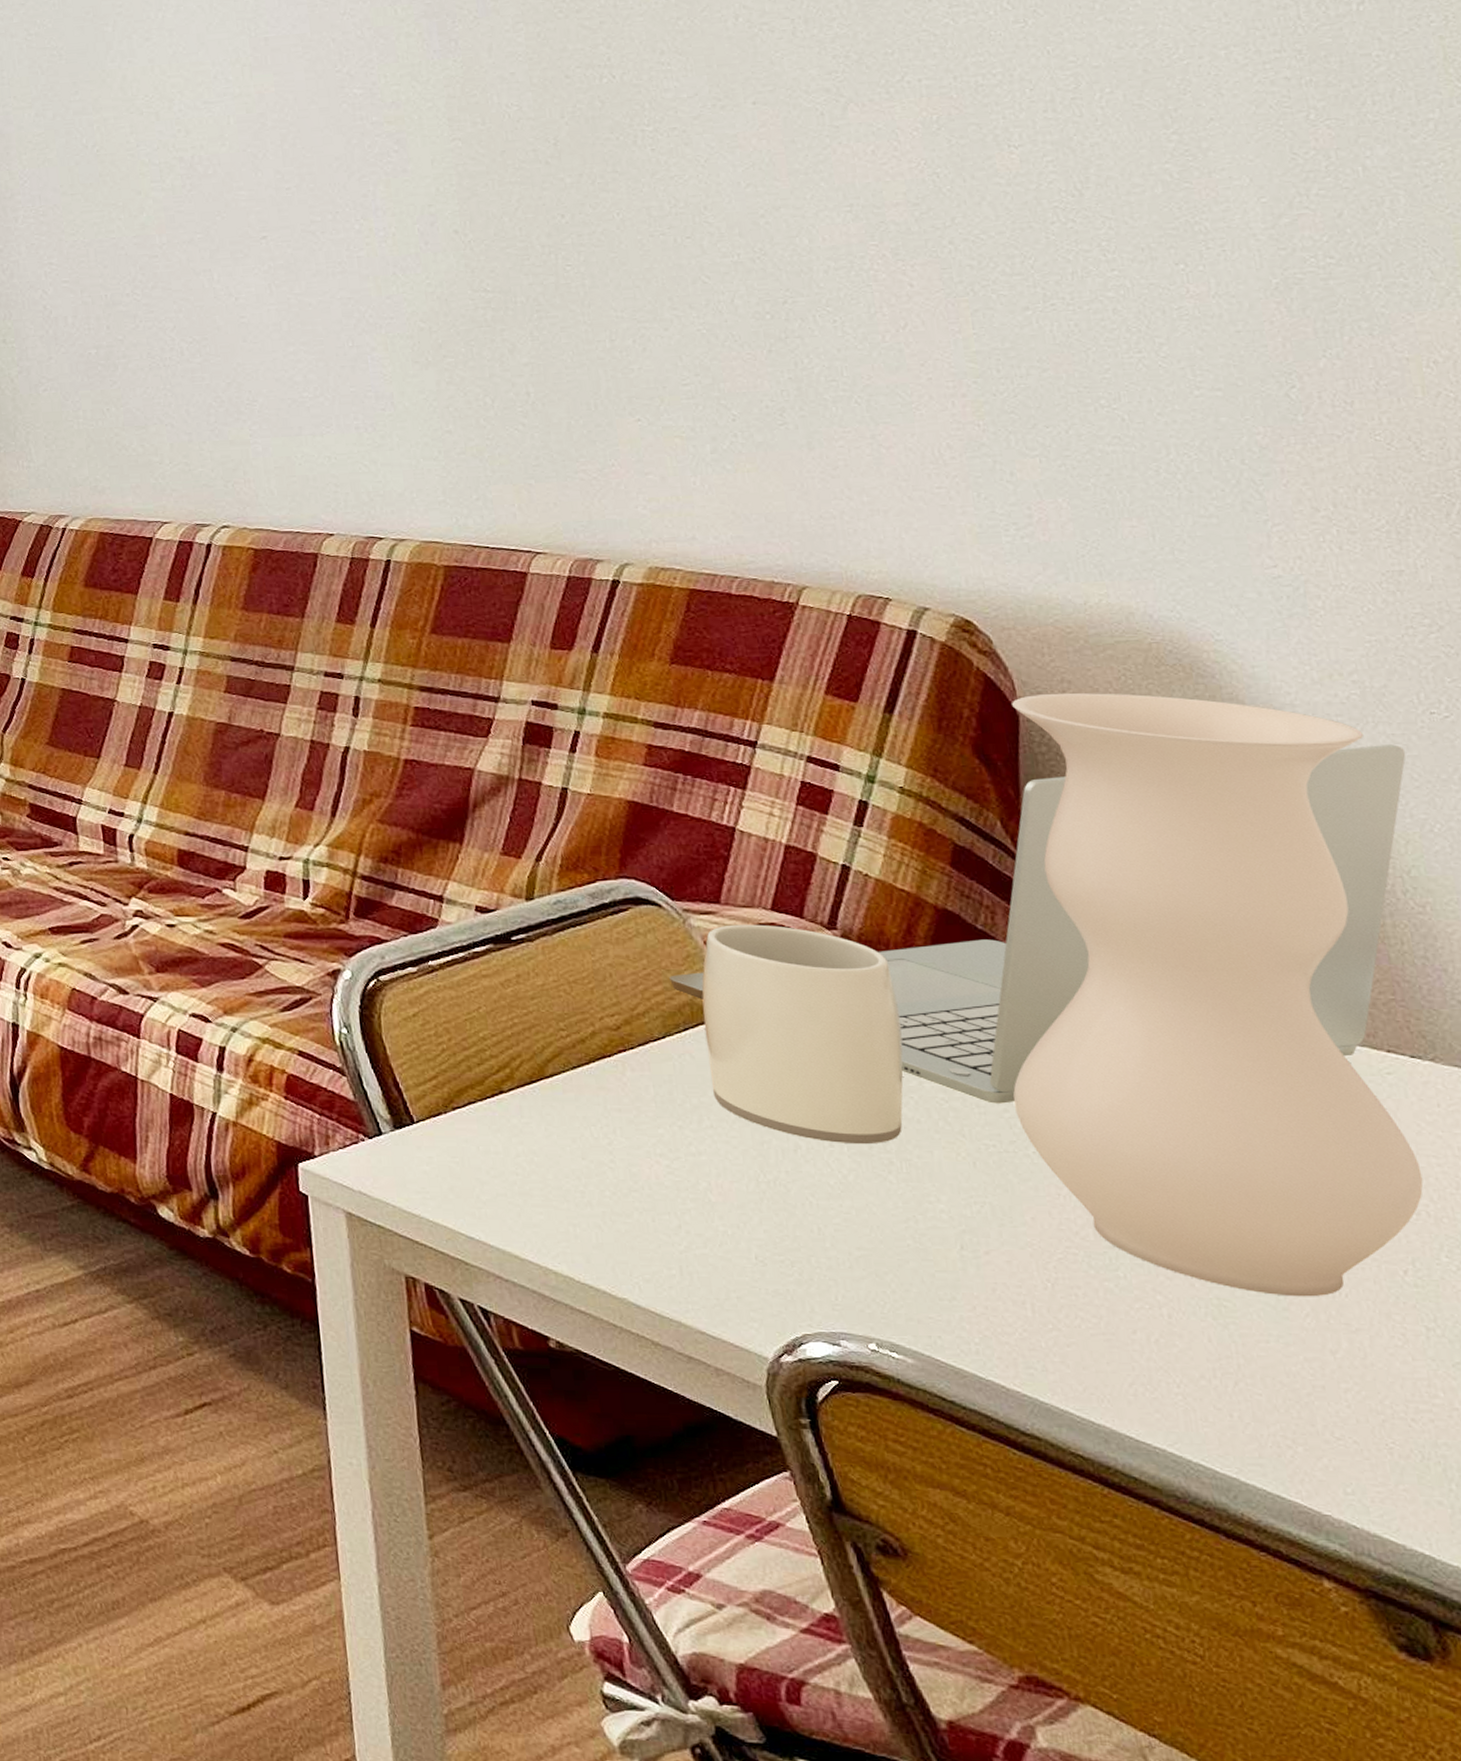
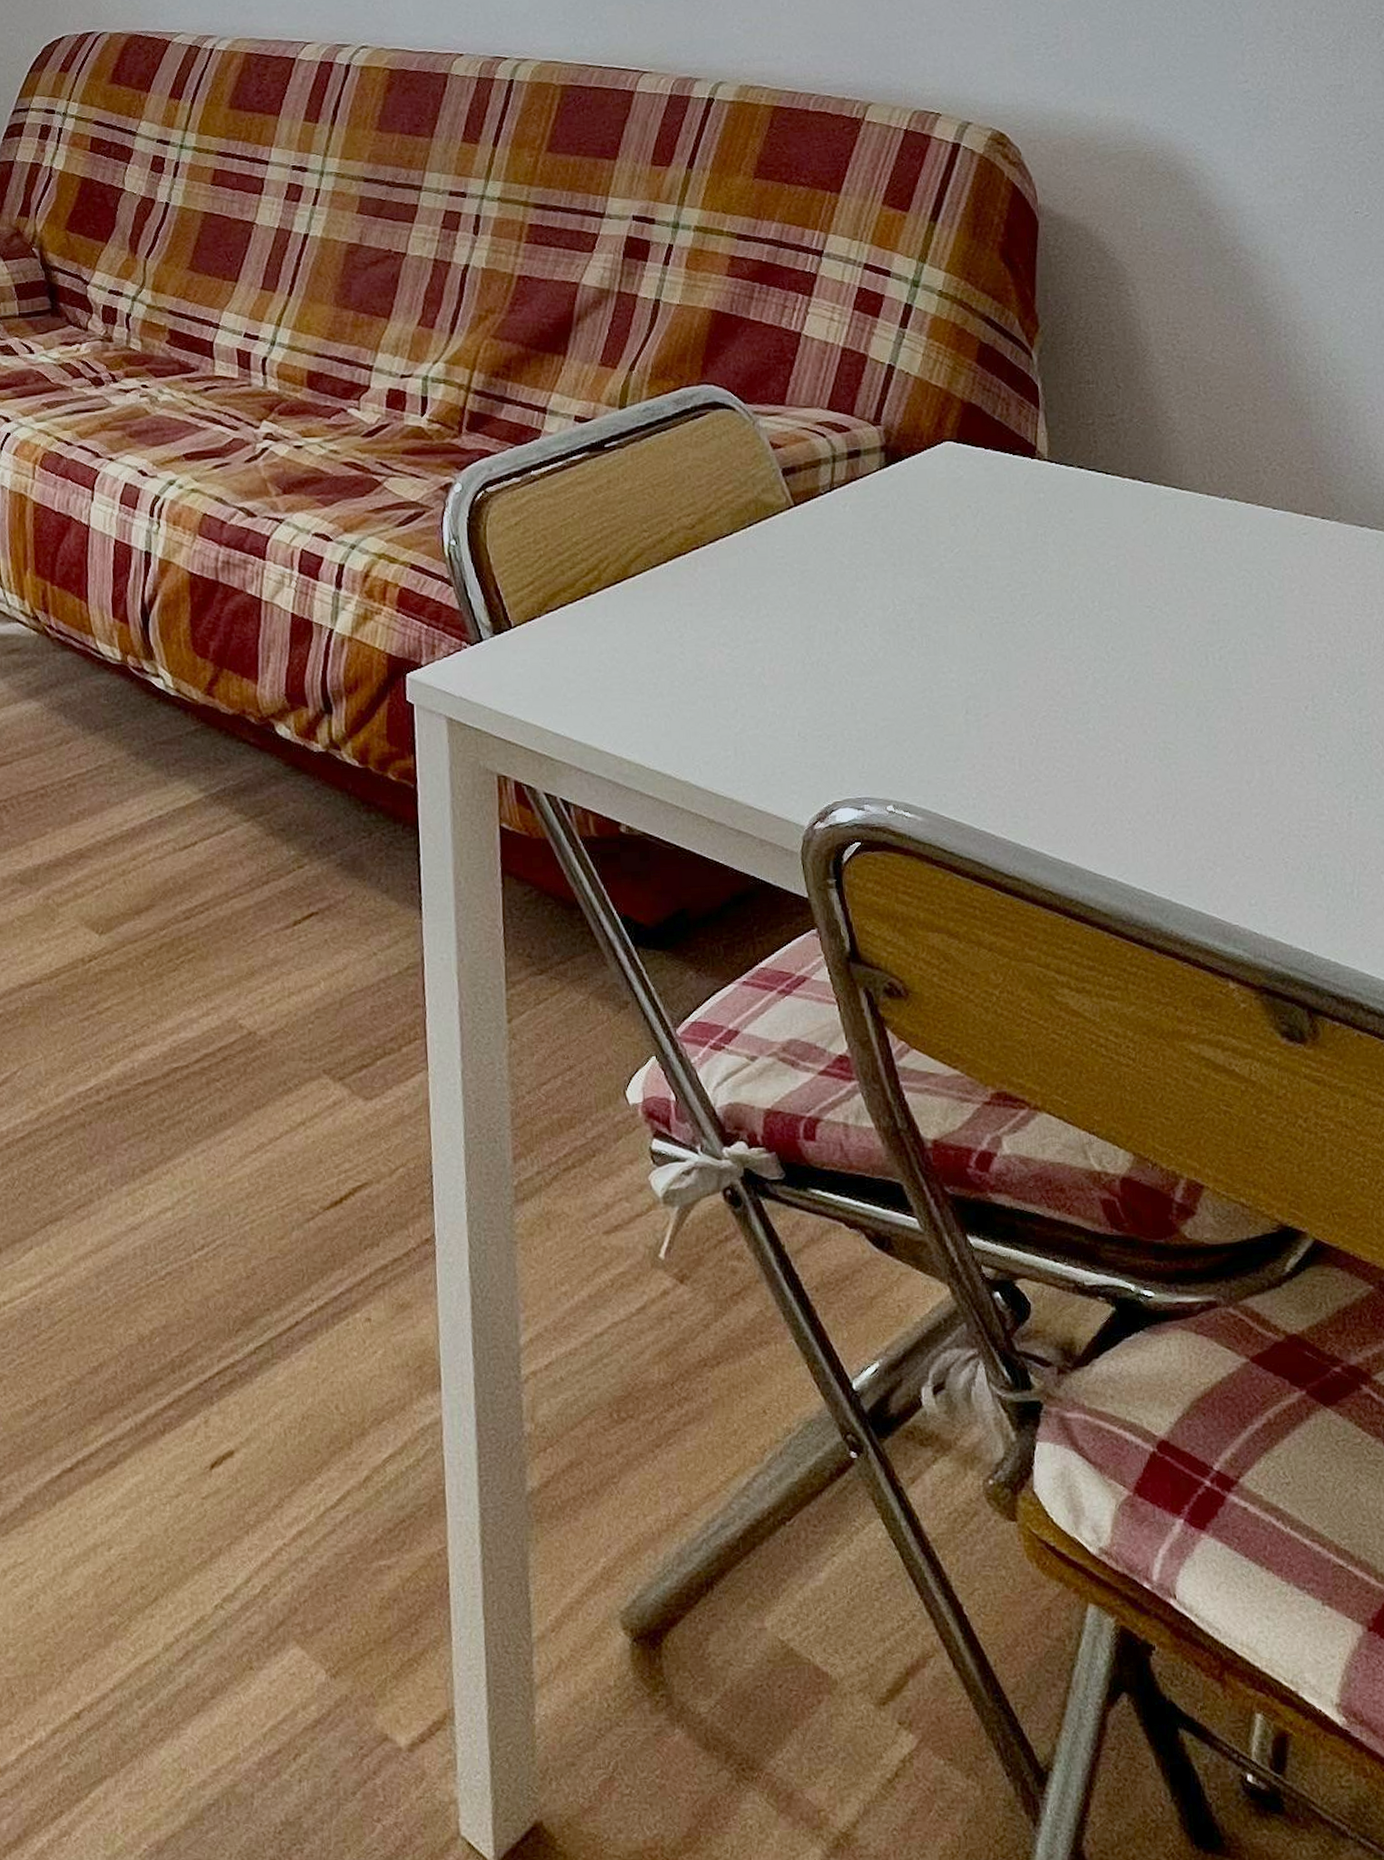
laptop: present [669,744,1406,1104] -> none [739,241,1335,579]
mug: present [701,924,904,1145] -> none [765,423,929,624]
vase: present [1012,692,1423,1297] -> none [1015,199,1324,736]

